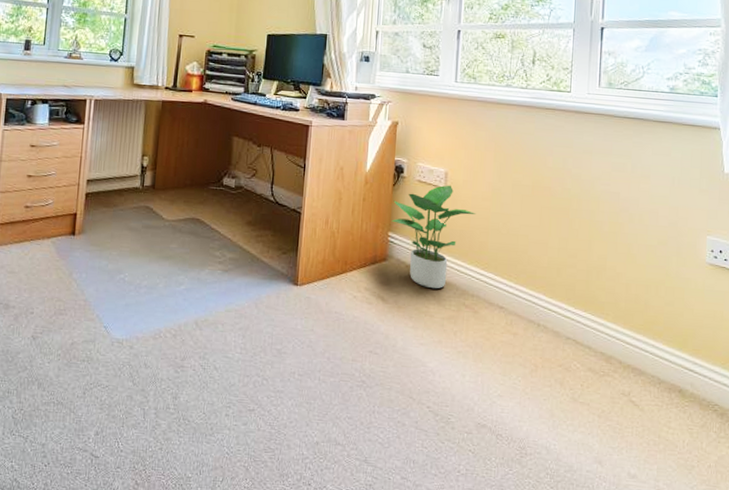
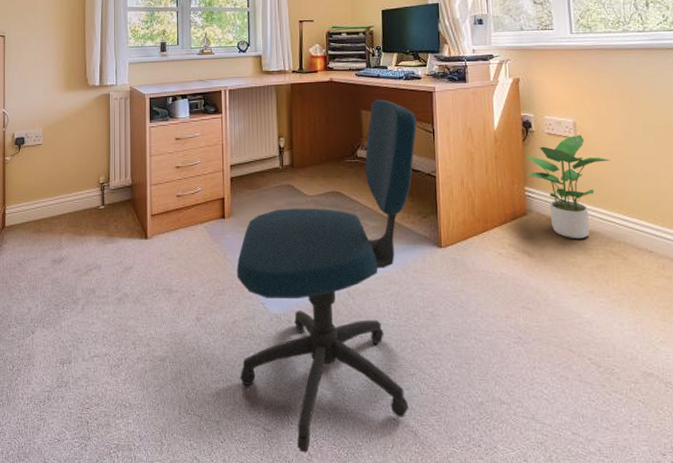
office chair: none [71,127,289,482] -> present [236,99,417,453]

